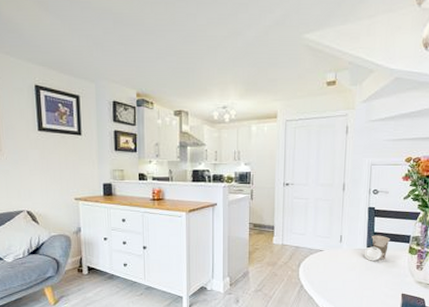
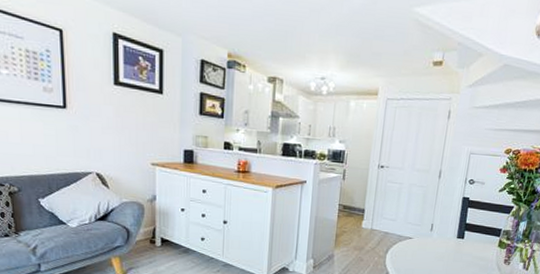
cup: present [364,235,390,261] -> none [453,226,481,253]

